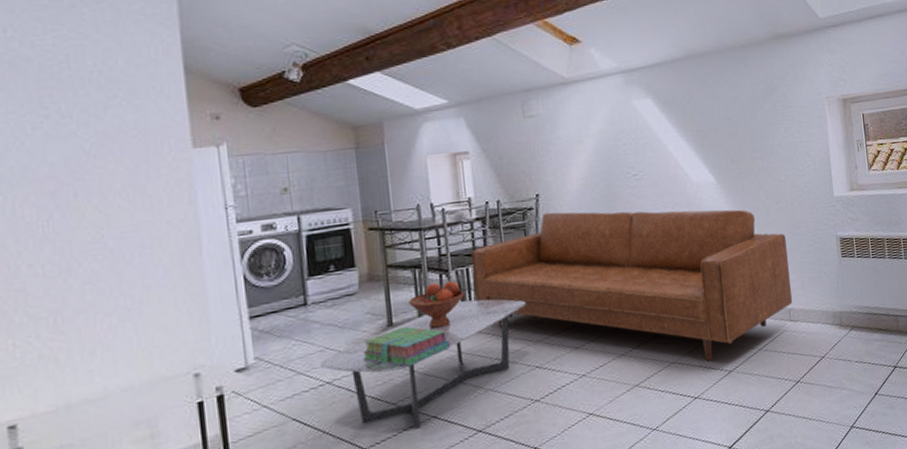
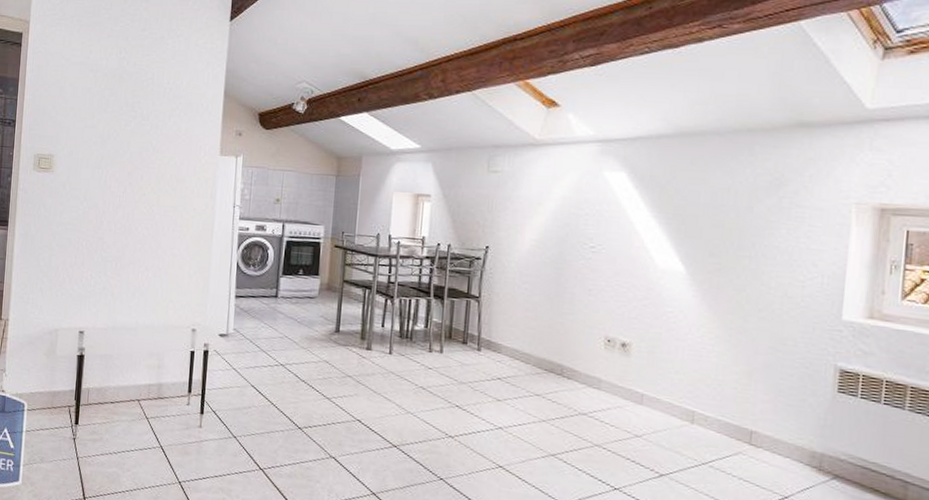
coffee table: present [319,299,527,429] -> none [278,327,458,426]
stack of books: present [362,326,451,367] -> none [311,335,384,371]
fruit bowl: present [409,281,465,328] -> none [356,304,404,346]
sofa: present [471,209,793,362] -> none [412,265,763,458]

